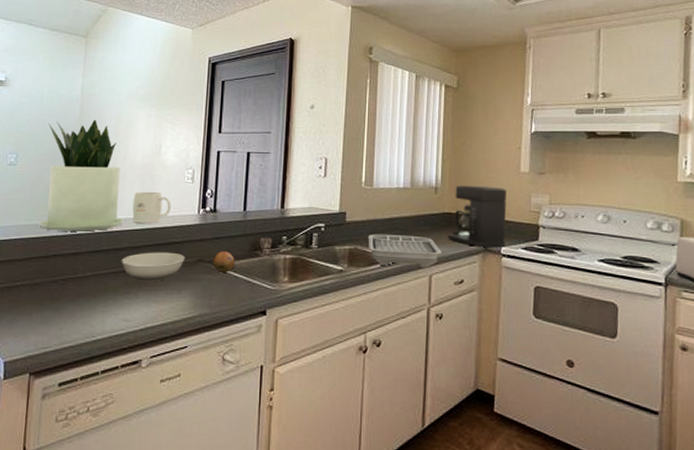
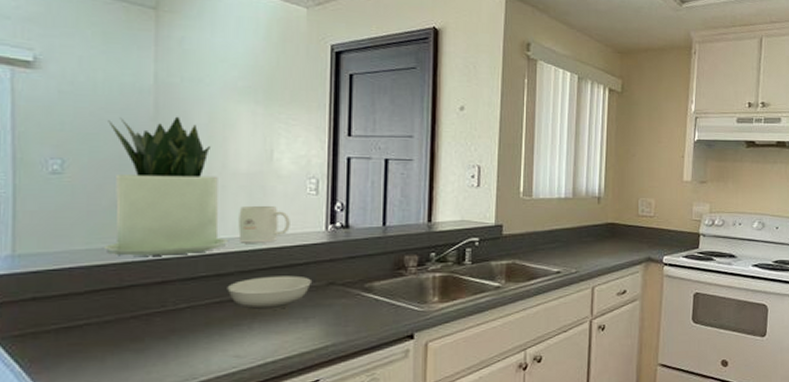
fruit: present [213,251,235,273] -> none [347,272,374,296]
dish rack: present [368,233,442,268] -> none [527,246,604,280]
coffee maker: present [448,185,507,248] -> none [611,194,669,258]

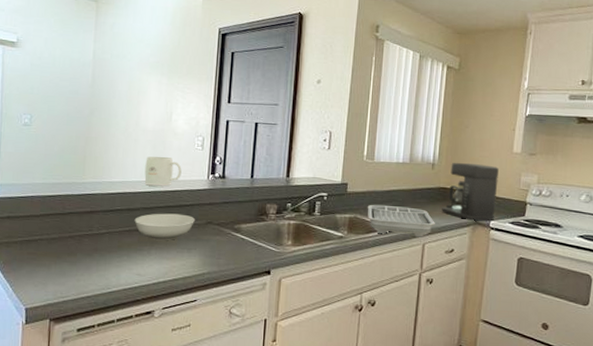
planter: present [103,116,228,256] -> none [53,84,137,192]
dish rack: none [527,246,604,280] -> present [367,204,435,237]
coffee maker: none [611,194,669,258] -> present [442,162,499,221]

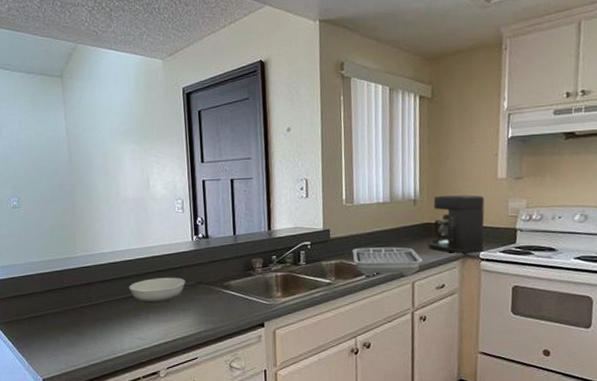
mug: present [144,156,182,187] -> none [130,223,167,253]

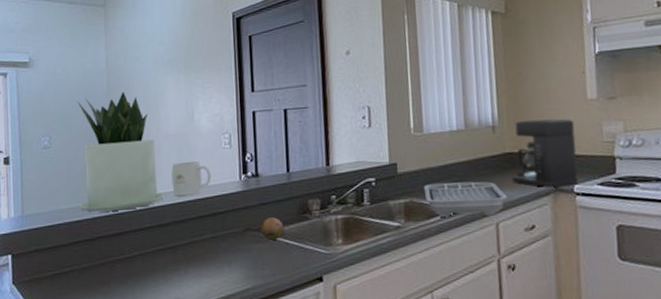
planter: none [42,158,126,266] -> present [77,91,165,213]
bowl: present [128,277,186,305] -> none [166,223,232,257]
mug: none [130,223,167,253] -> present [171,161,211,196]
fruit: none [211,273,231,292] -> present [261,217,284,240]

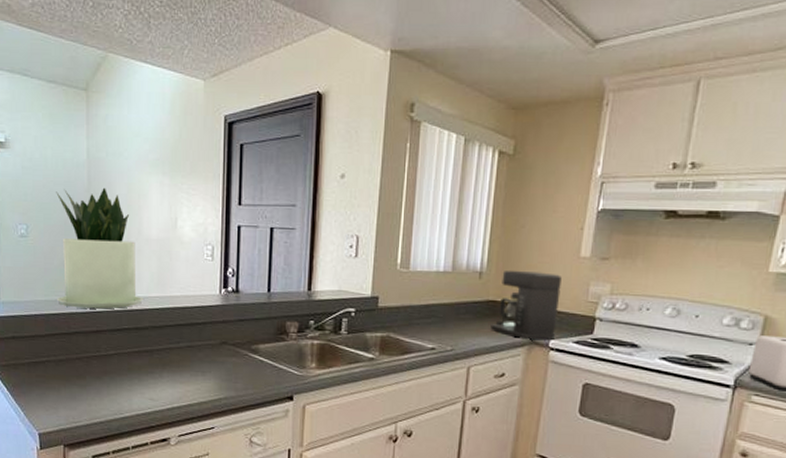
mug: present [171,161,211,196] -> none [151,269,191,303]
fruit: present [261,217,284,240] -> none [237,334,260,356]
dish rack: present [423,181,507,218] -> none [401,321,483,359]

